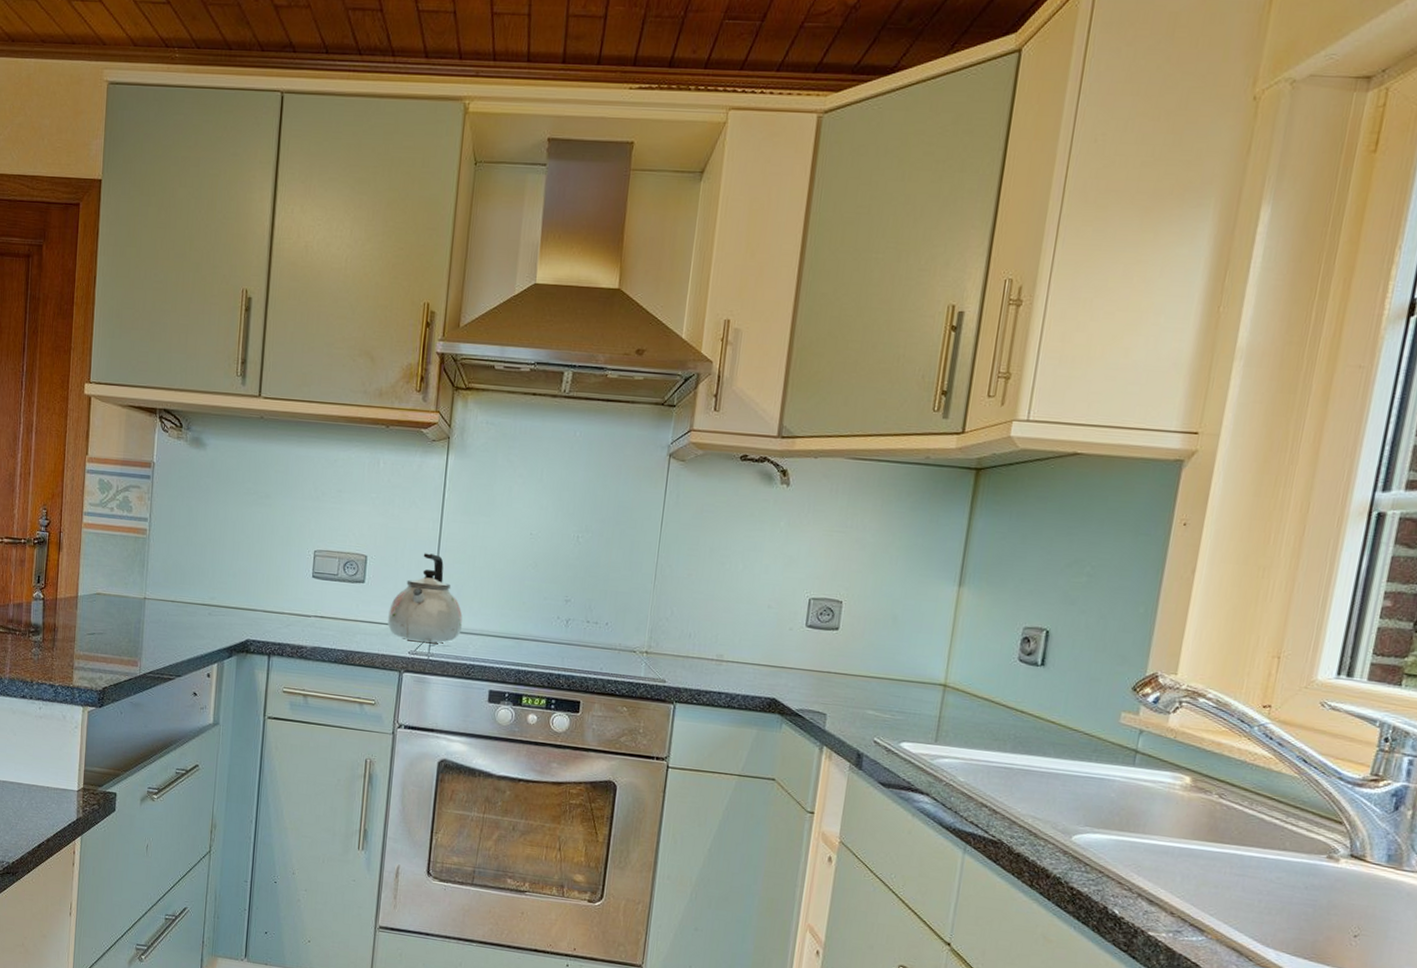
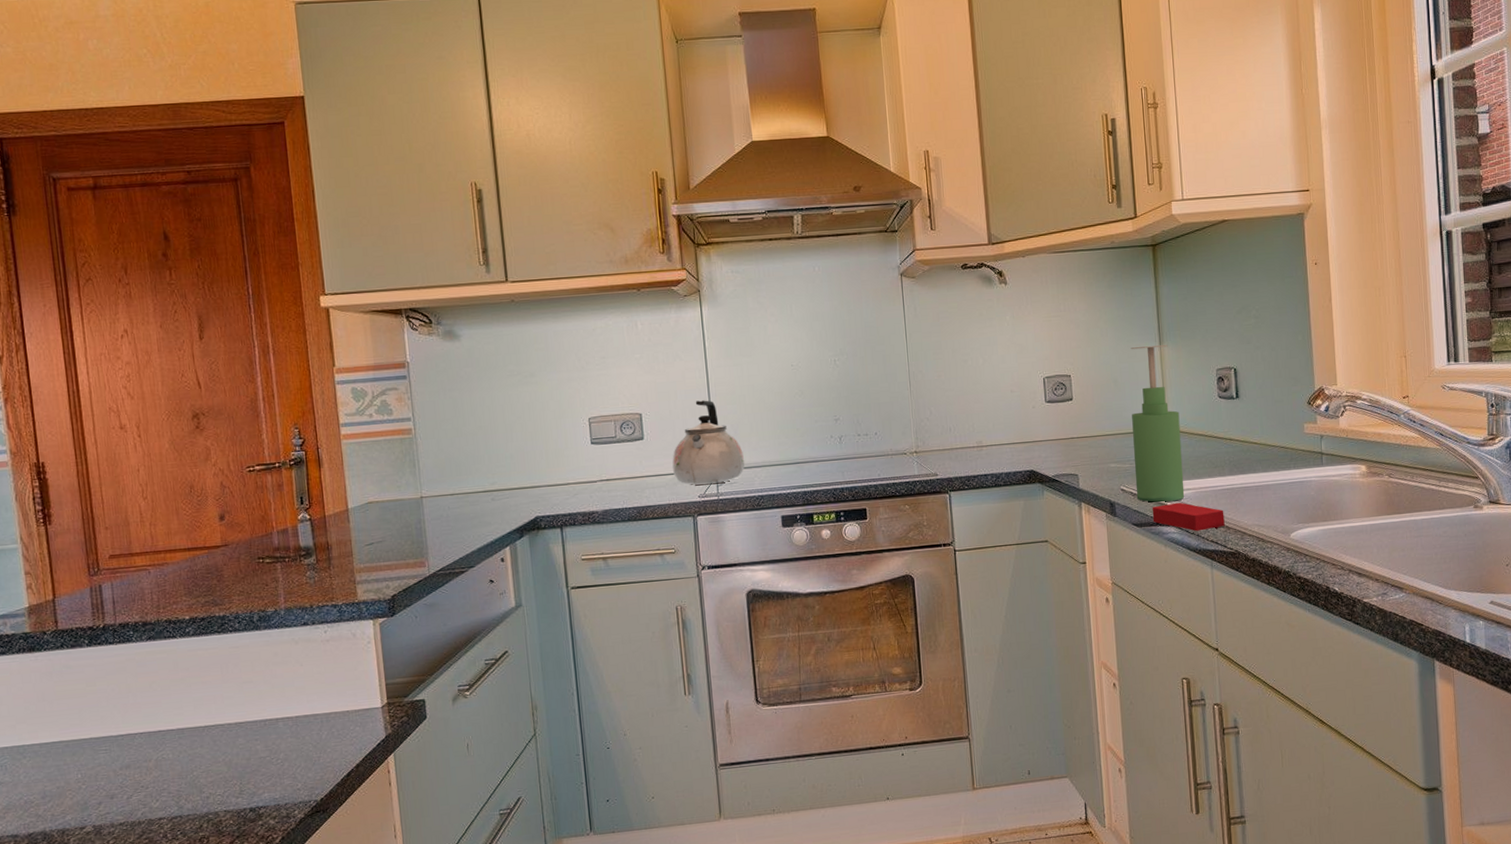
soap dispenser: none [890,583,969,768] -> present [1130,345,1185,502]
sponge: none [904,768,995,810] -> present [1152,502,1225,532]

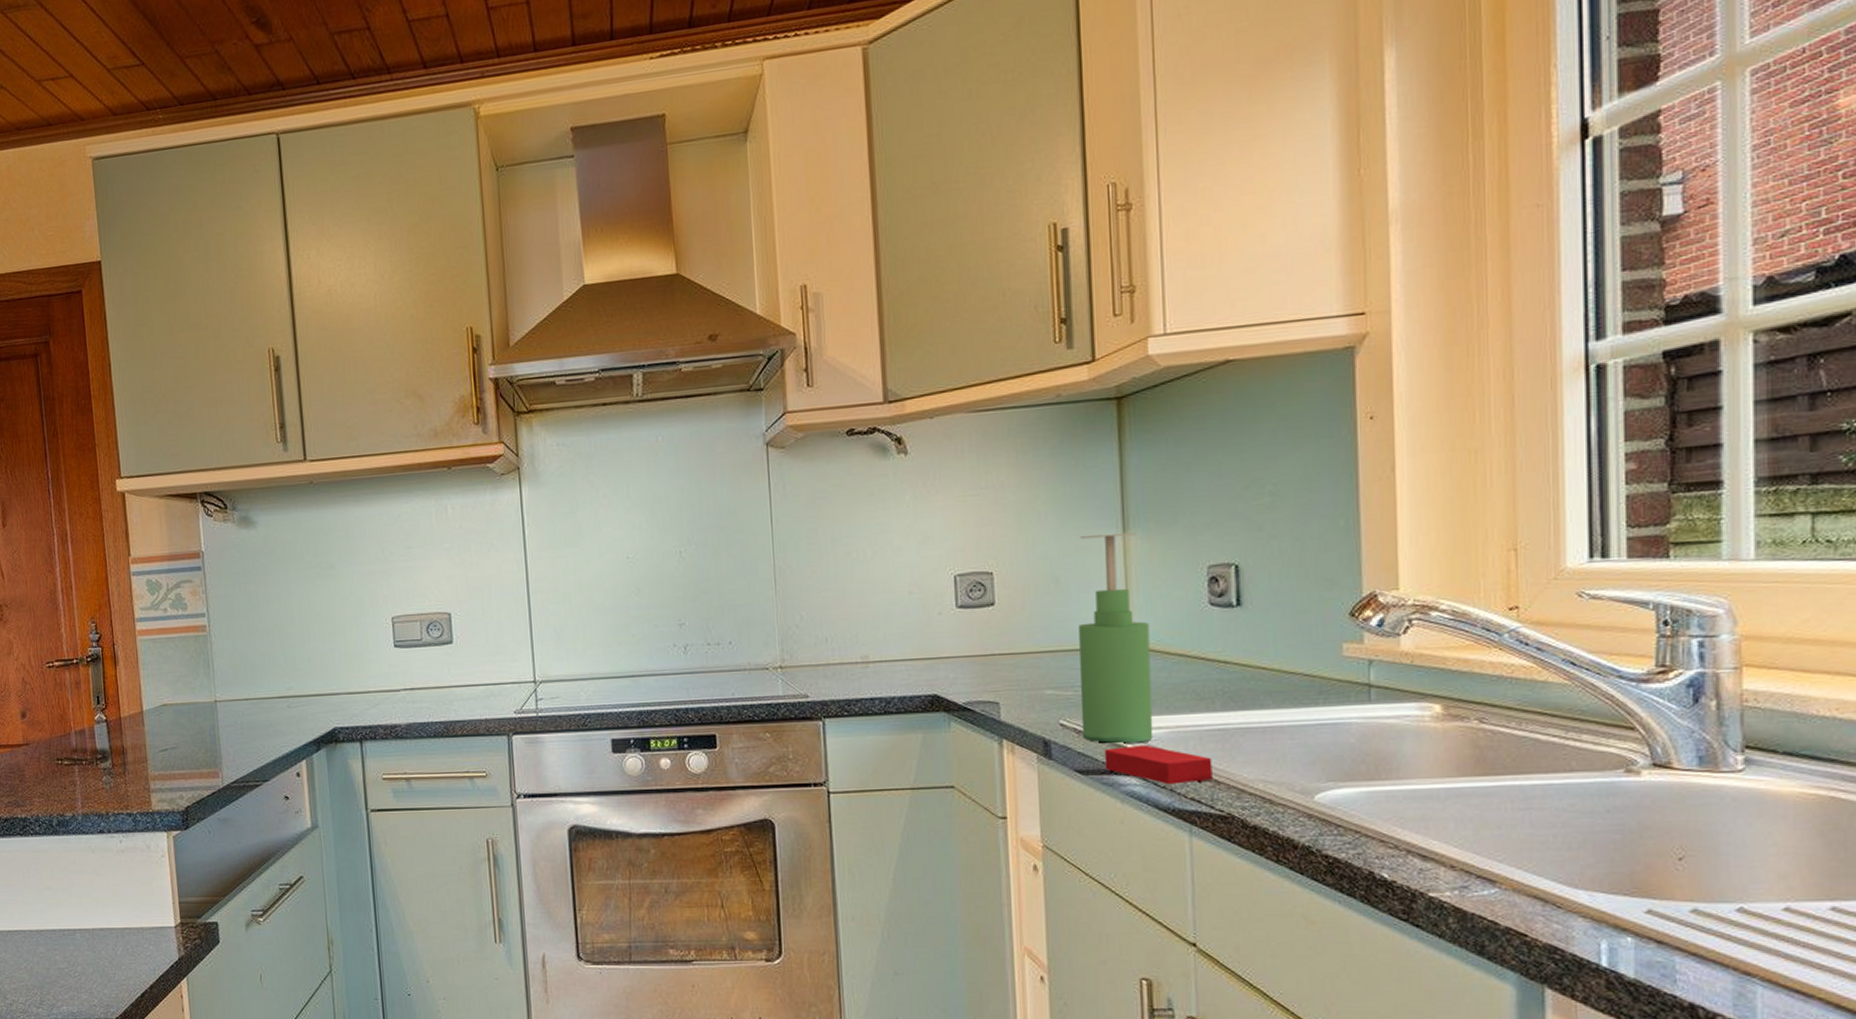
kettle: present [672,400,745,485] -> none [484,598,570,699]

